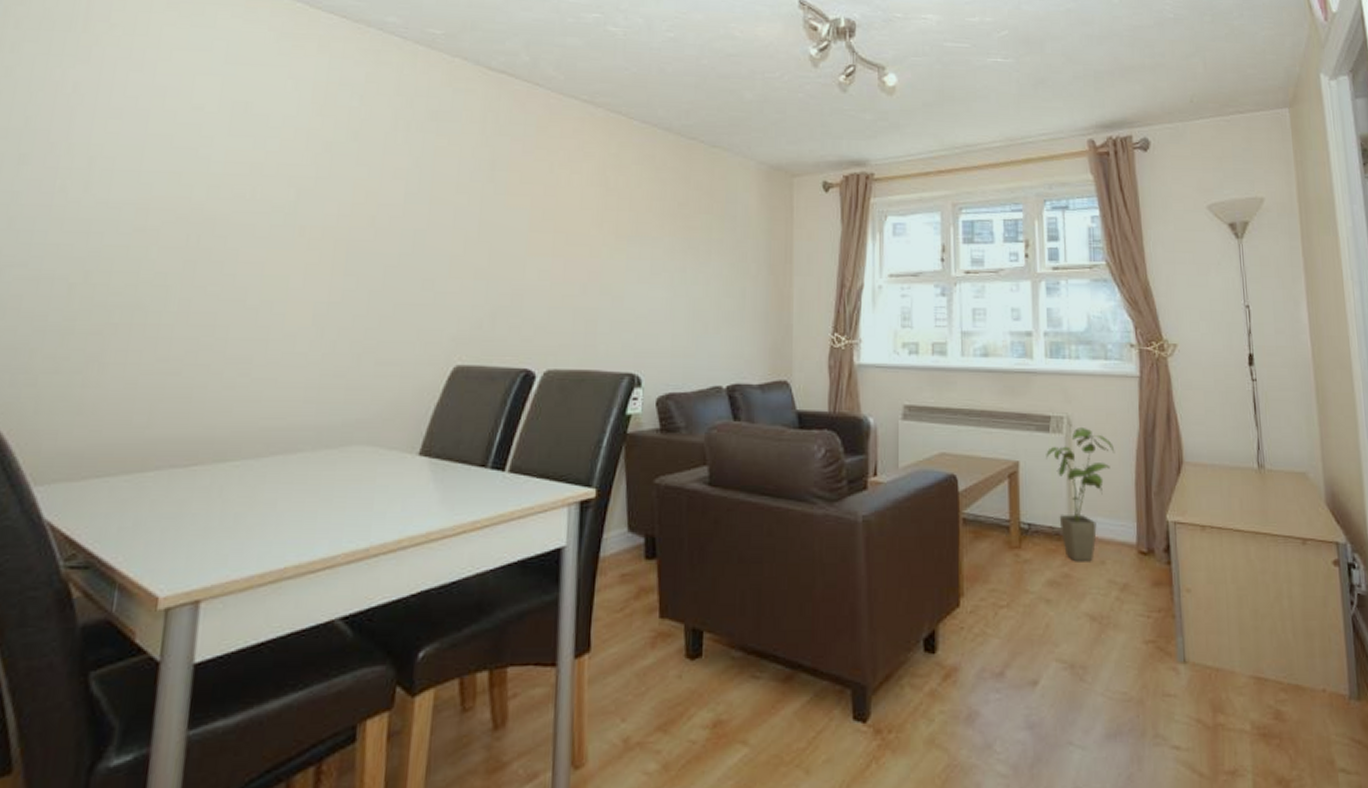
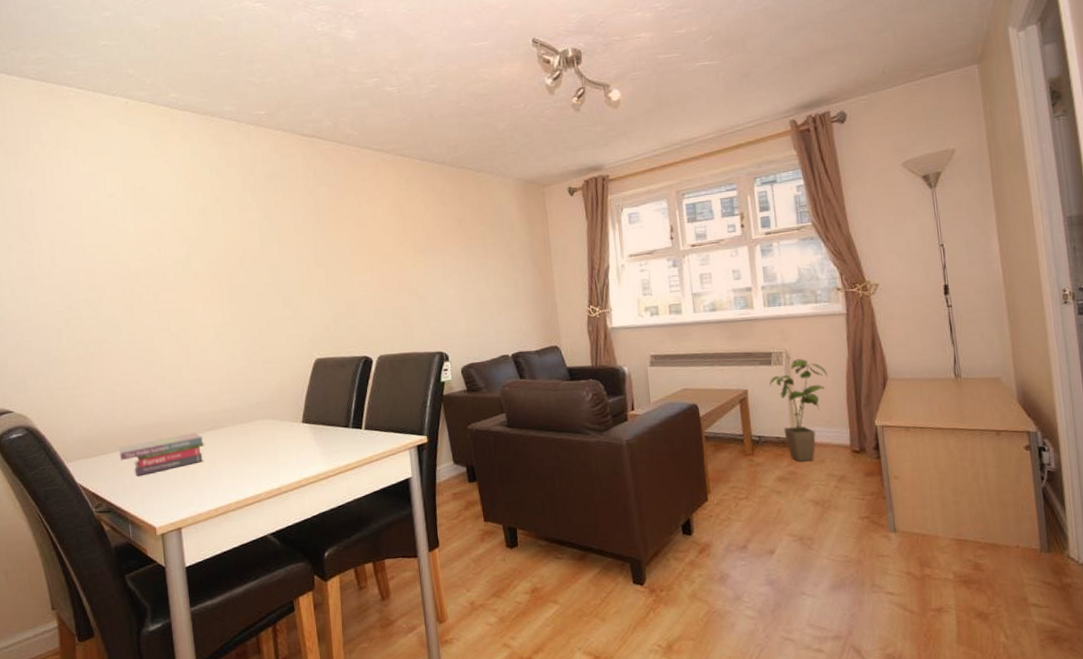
books: none [122,456,265,514] -> present [118,432,205,476]

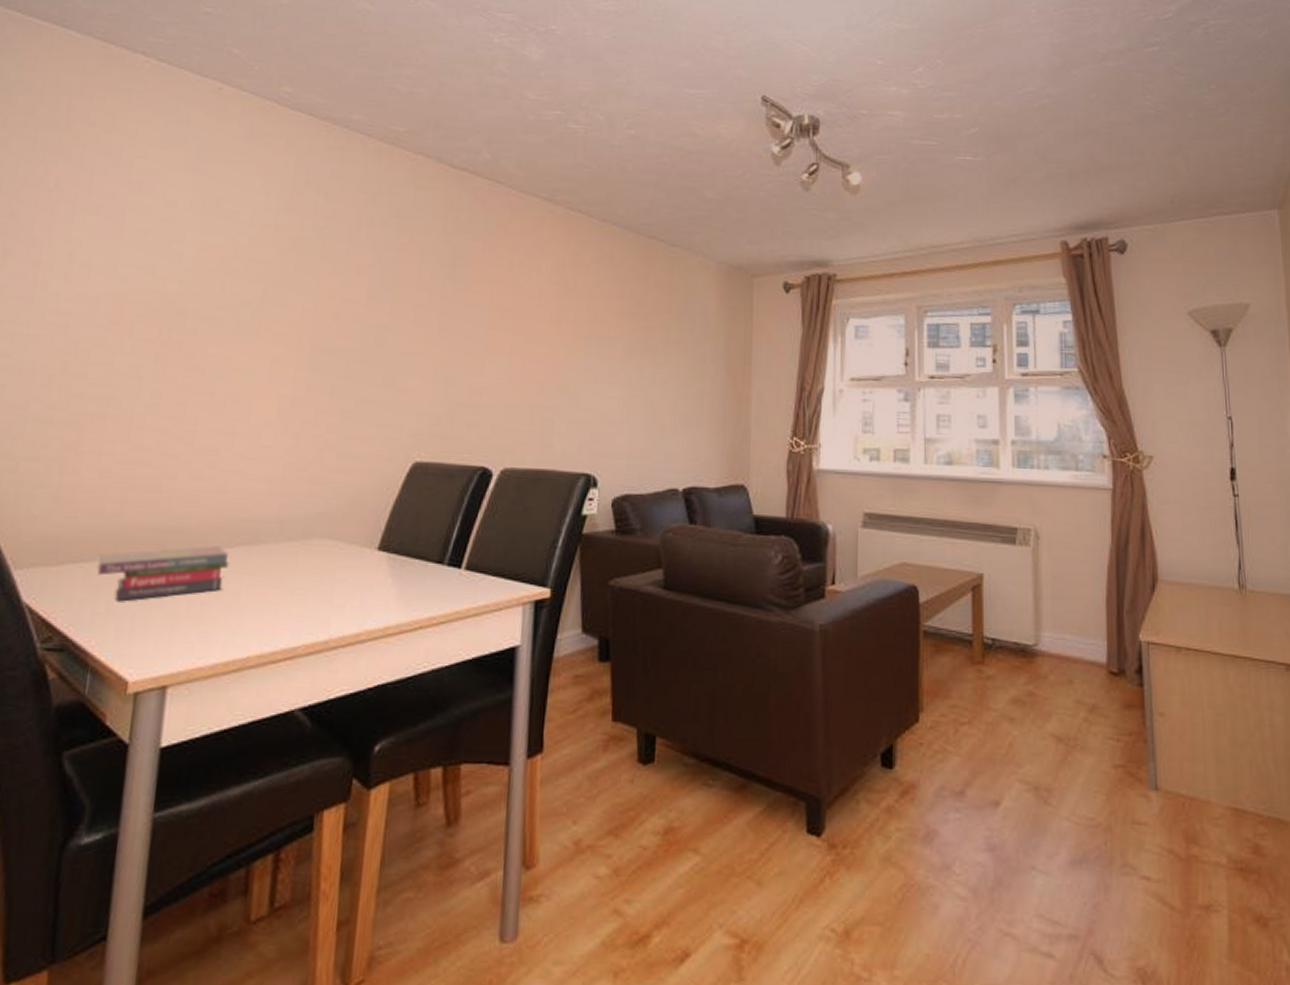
house plant: present [769,358,828,462] -> none [1012,539,1085,681]

